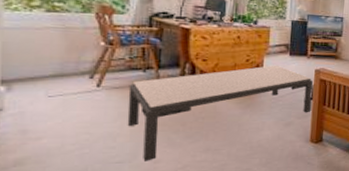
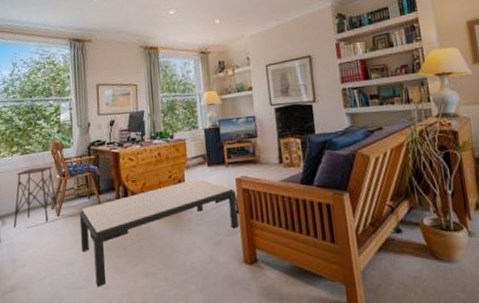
side table: none [26,29,99,96] -> present [13,166,58,228]

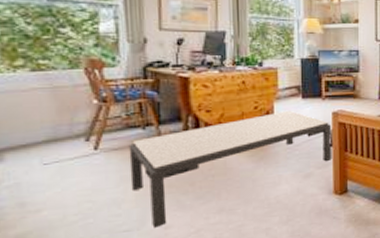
side table: present [13,166,58,228] -> none [19,88,96,165]

